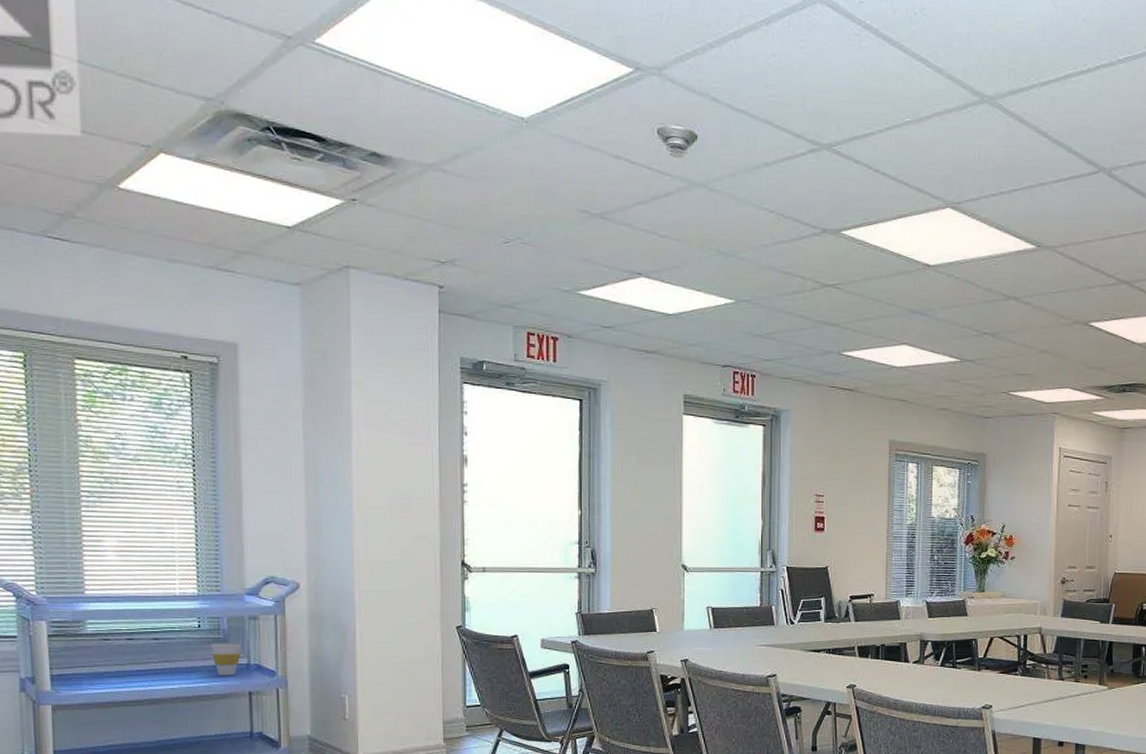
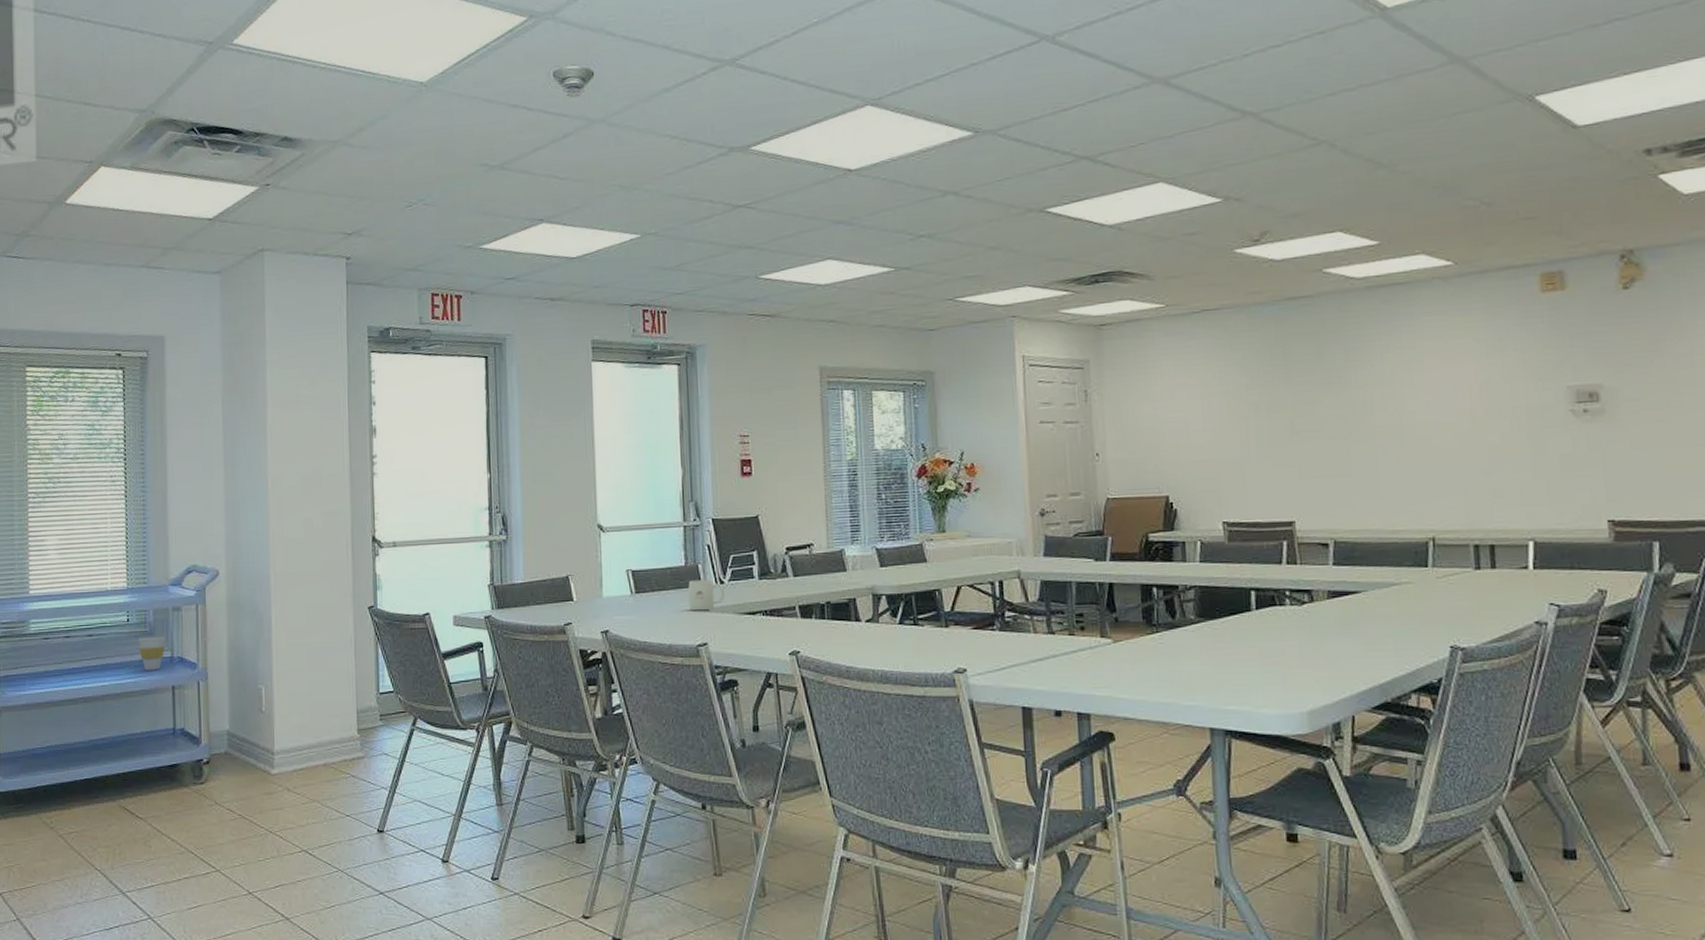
mug: none [762,619,794,647] -> present [688,579,724,611]

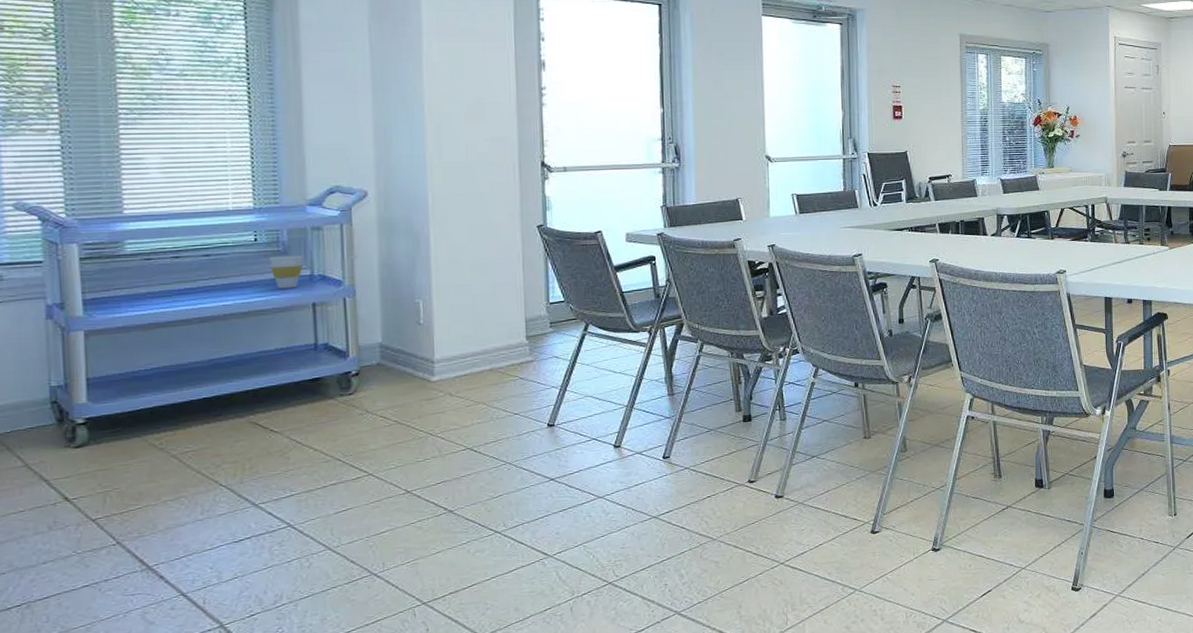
mug: present [688,579,724,611] -> none [846,202,877,228]

